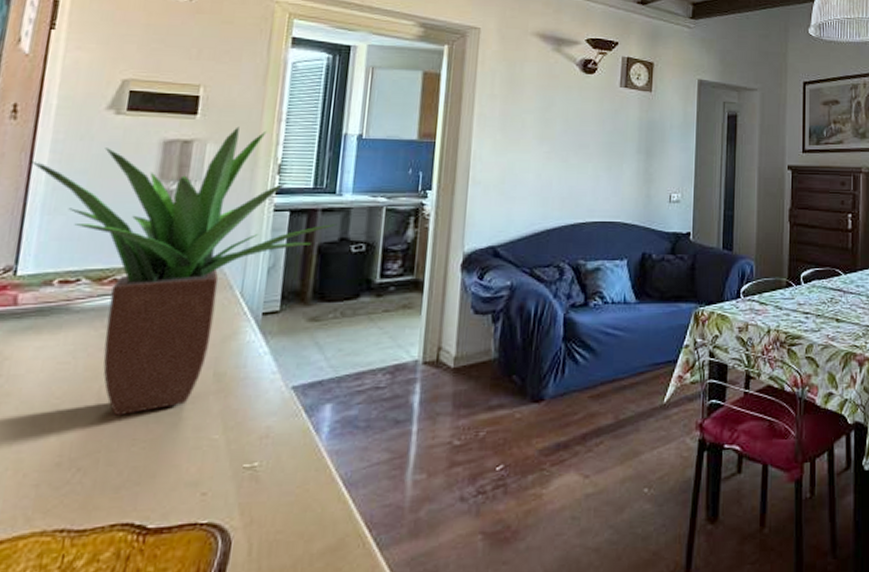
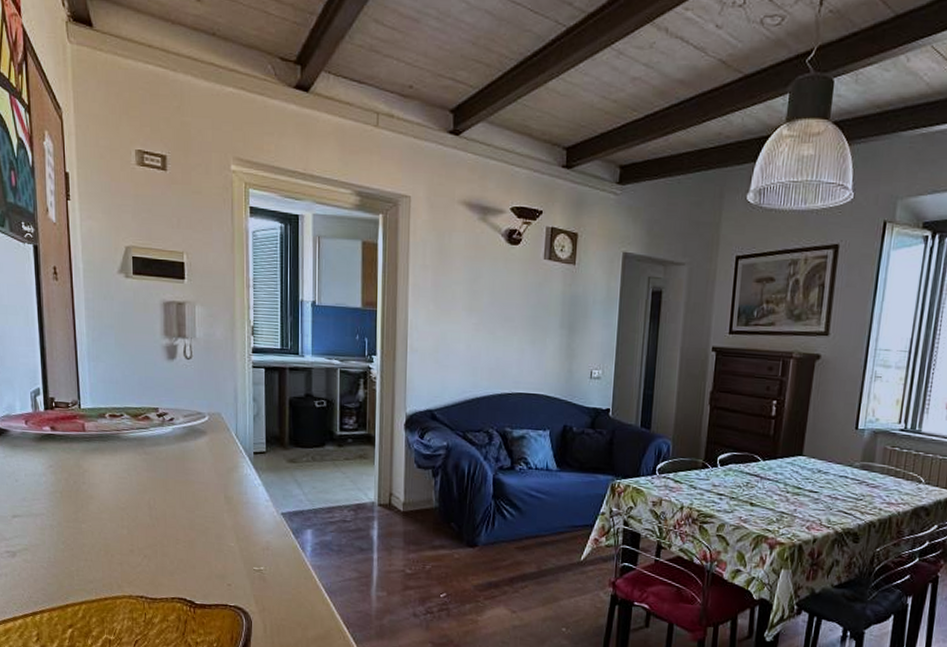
potted plant: present [29,126,337,415] -> none [73,291,302,521]

